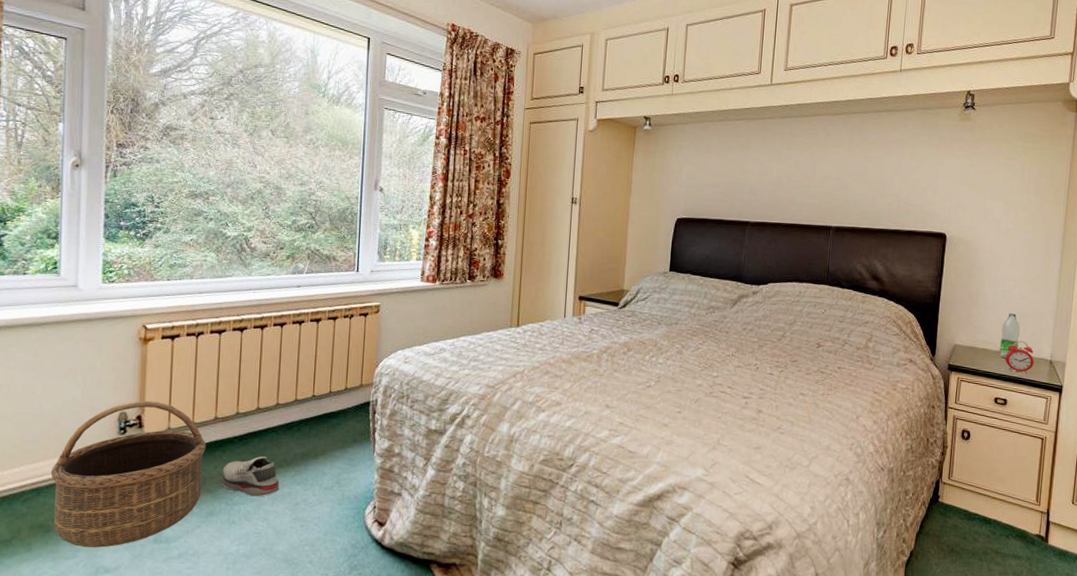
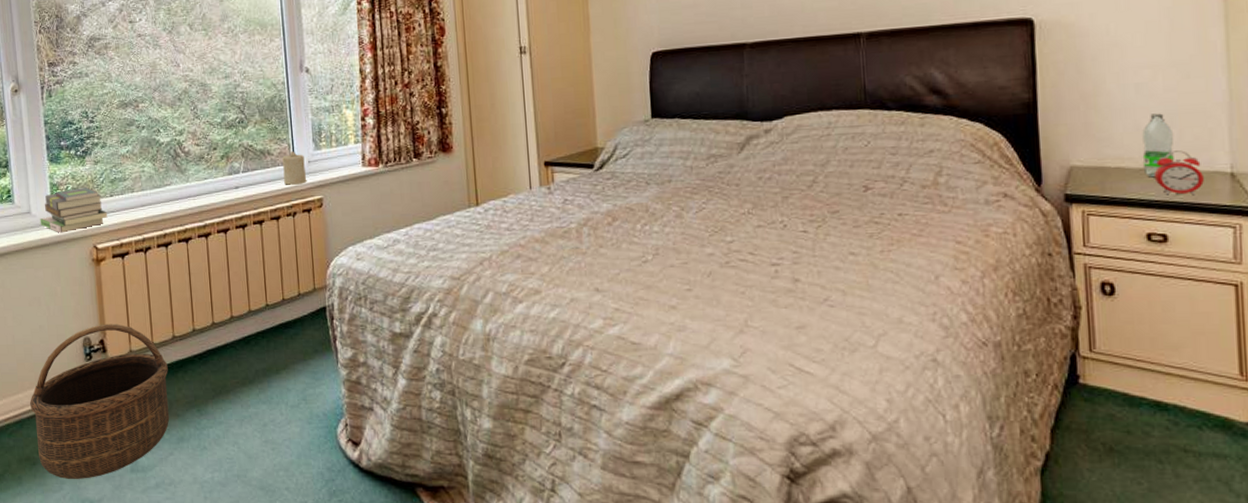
books: none [86,268,162,310] -> present [40,187,108,233]
shoe: present [221,456,280,497] -> none [186,375,246,419]
candle: none [345,259,368,291] -> present [282,151,306,186]

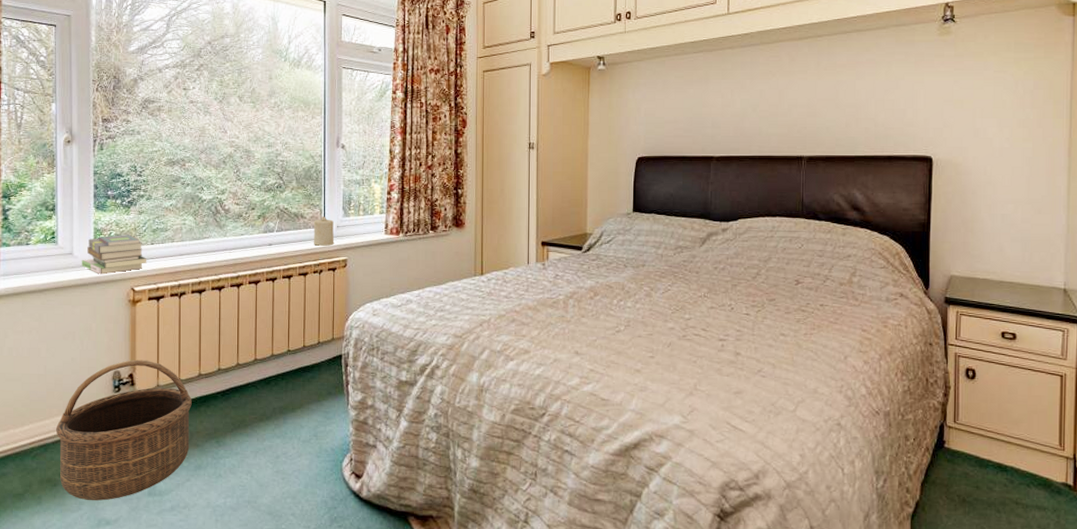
bottle: present [1142,113,1175,178] -> none [1002,239,1027,289]
alarm clock: present [1153,150,1204,196] -> none [1010,269,1045,305]

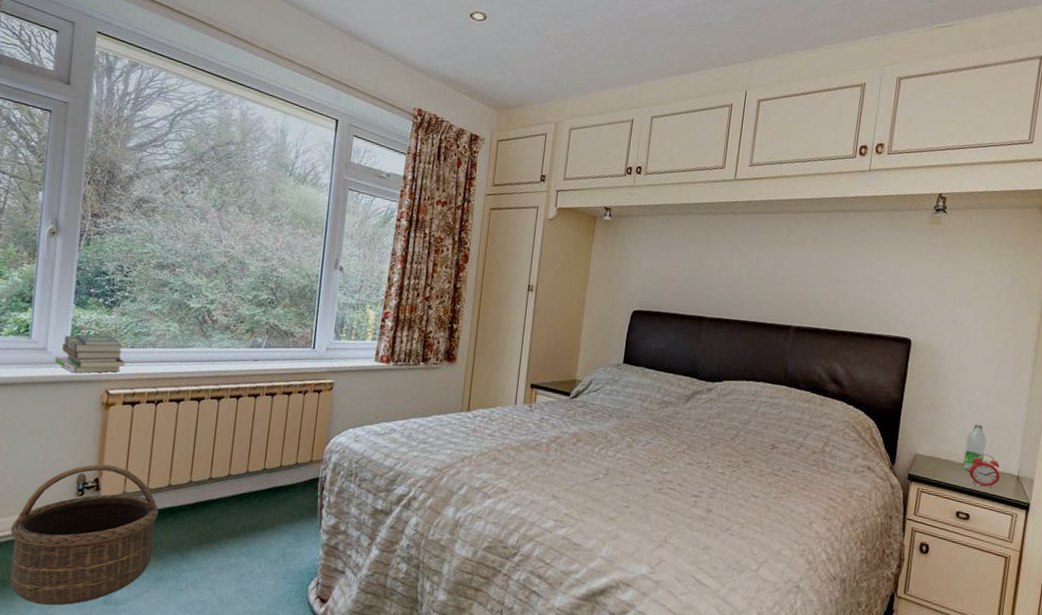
candle: present [314,216,334,247] -> none [301,336,324,368]
bottle: none [1002,239,1027,289] -> present [962,424,987,471]
alarm clock: none [1010,269,1045,305] -> present [968,454,1000,489]

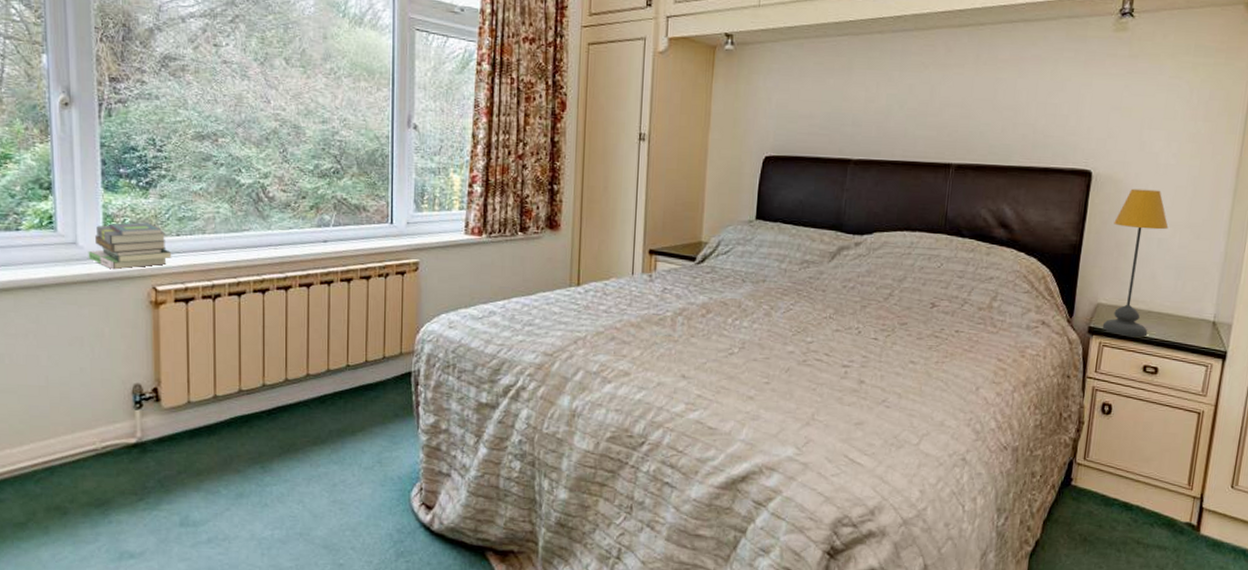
basket: present [10,464,159,606] -> none [63,371,231,531]
table lamp: none [920,356,977,487] -> present [1102,188,1169,338]
bottle: present [962,424,987,471] -> none [1151,266,1179,320]
alarm clock: present [968,454,1000,489] -> none [1157,299,1194,338]

